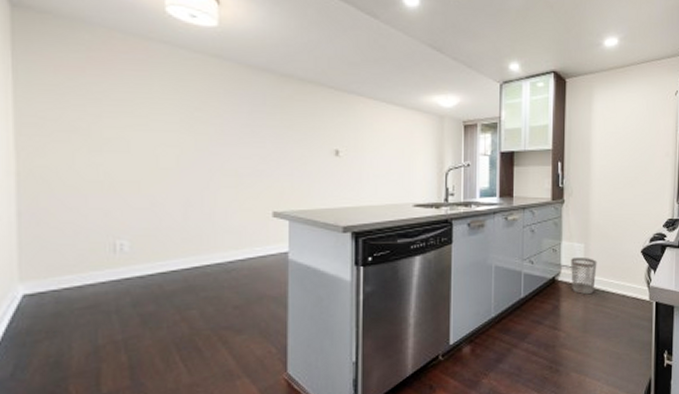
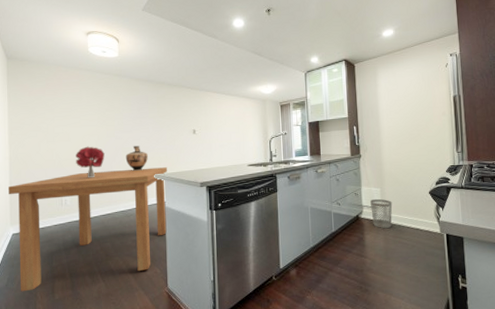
dining table: none [15,202,294,384] -> present [8,167,168,292]
bouquet: none [140,162,191,213] -> present [76,146,105,178]
ceramic jug: none [226,167,263,206] -> present [125,146,148,172]

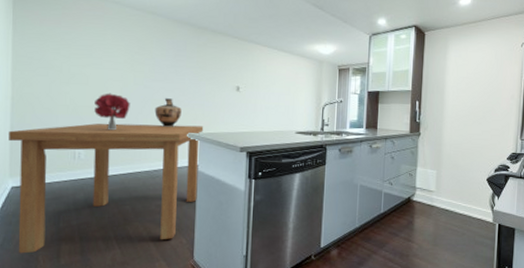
wastebasket: present [369,198,393,229] -> none [424,181,448,214]

